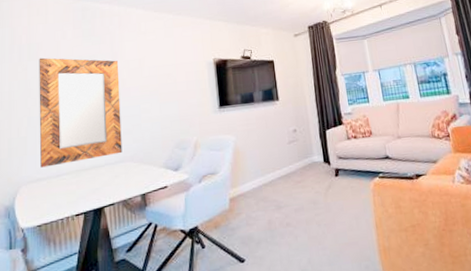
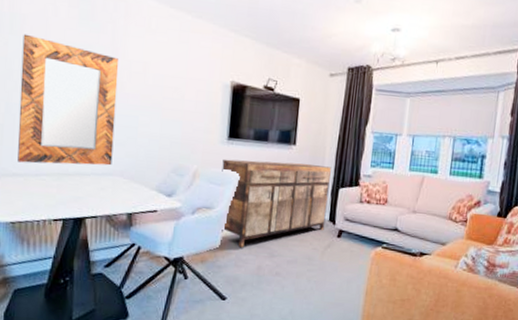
sideboard: none [218,113,322,206] -> present [221,159,331,248]

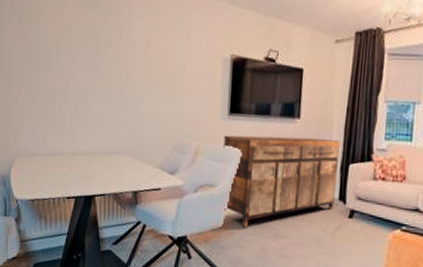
home mirror: present [17,34,119,166] -> none [36,23,123,145]

